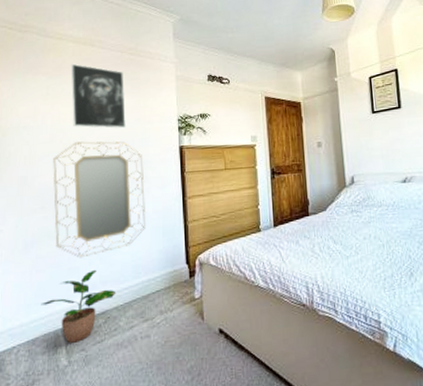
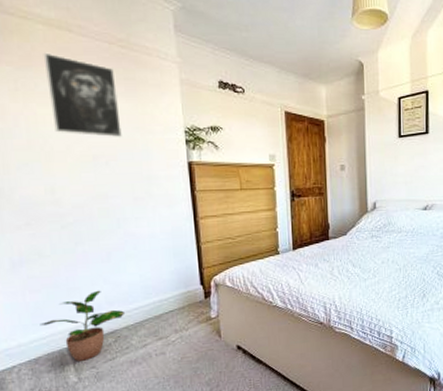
home mirror: present [53,141,145,258] -> none [34,150,153,279]

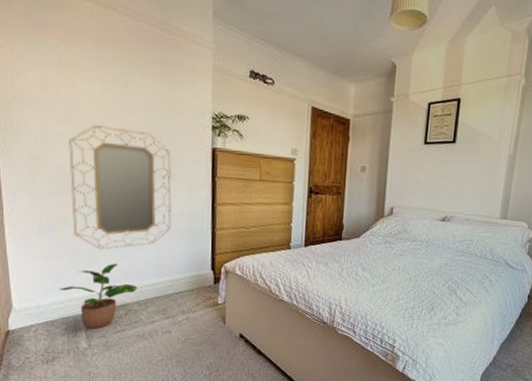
home mirror: none [34,150,153,279] -> present [69,125,172,250]
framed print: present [43,52,122,137] -> none [88,29,154,117]

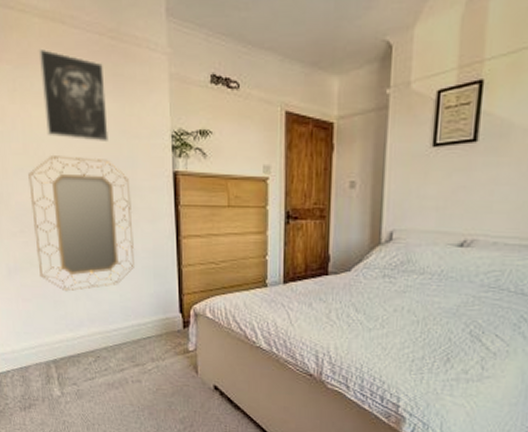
potted plant: present [59,263,138,329] -> none [30,305,105,376]
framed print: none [88,29,154,117] -> present [38,48,108,141]

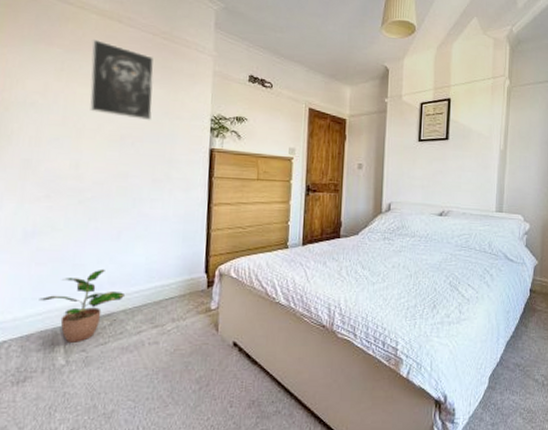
home mirror: present [28,156,134,292] -> none [60,128,168,255]
potted plant: none [30,305,105,376] -> present [39,269,126,343]

